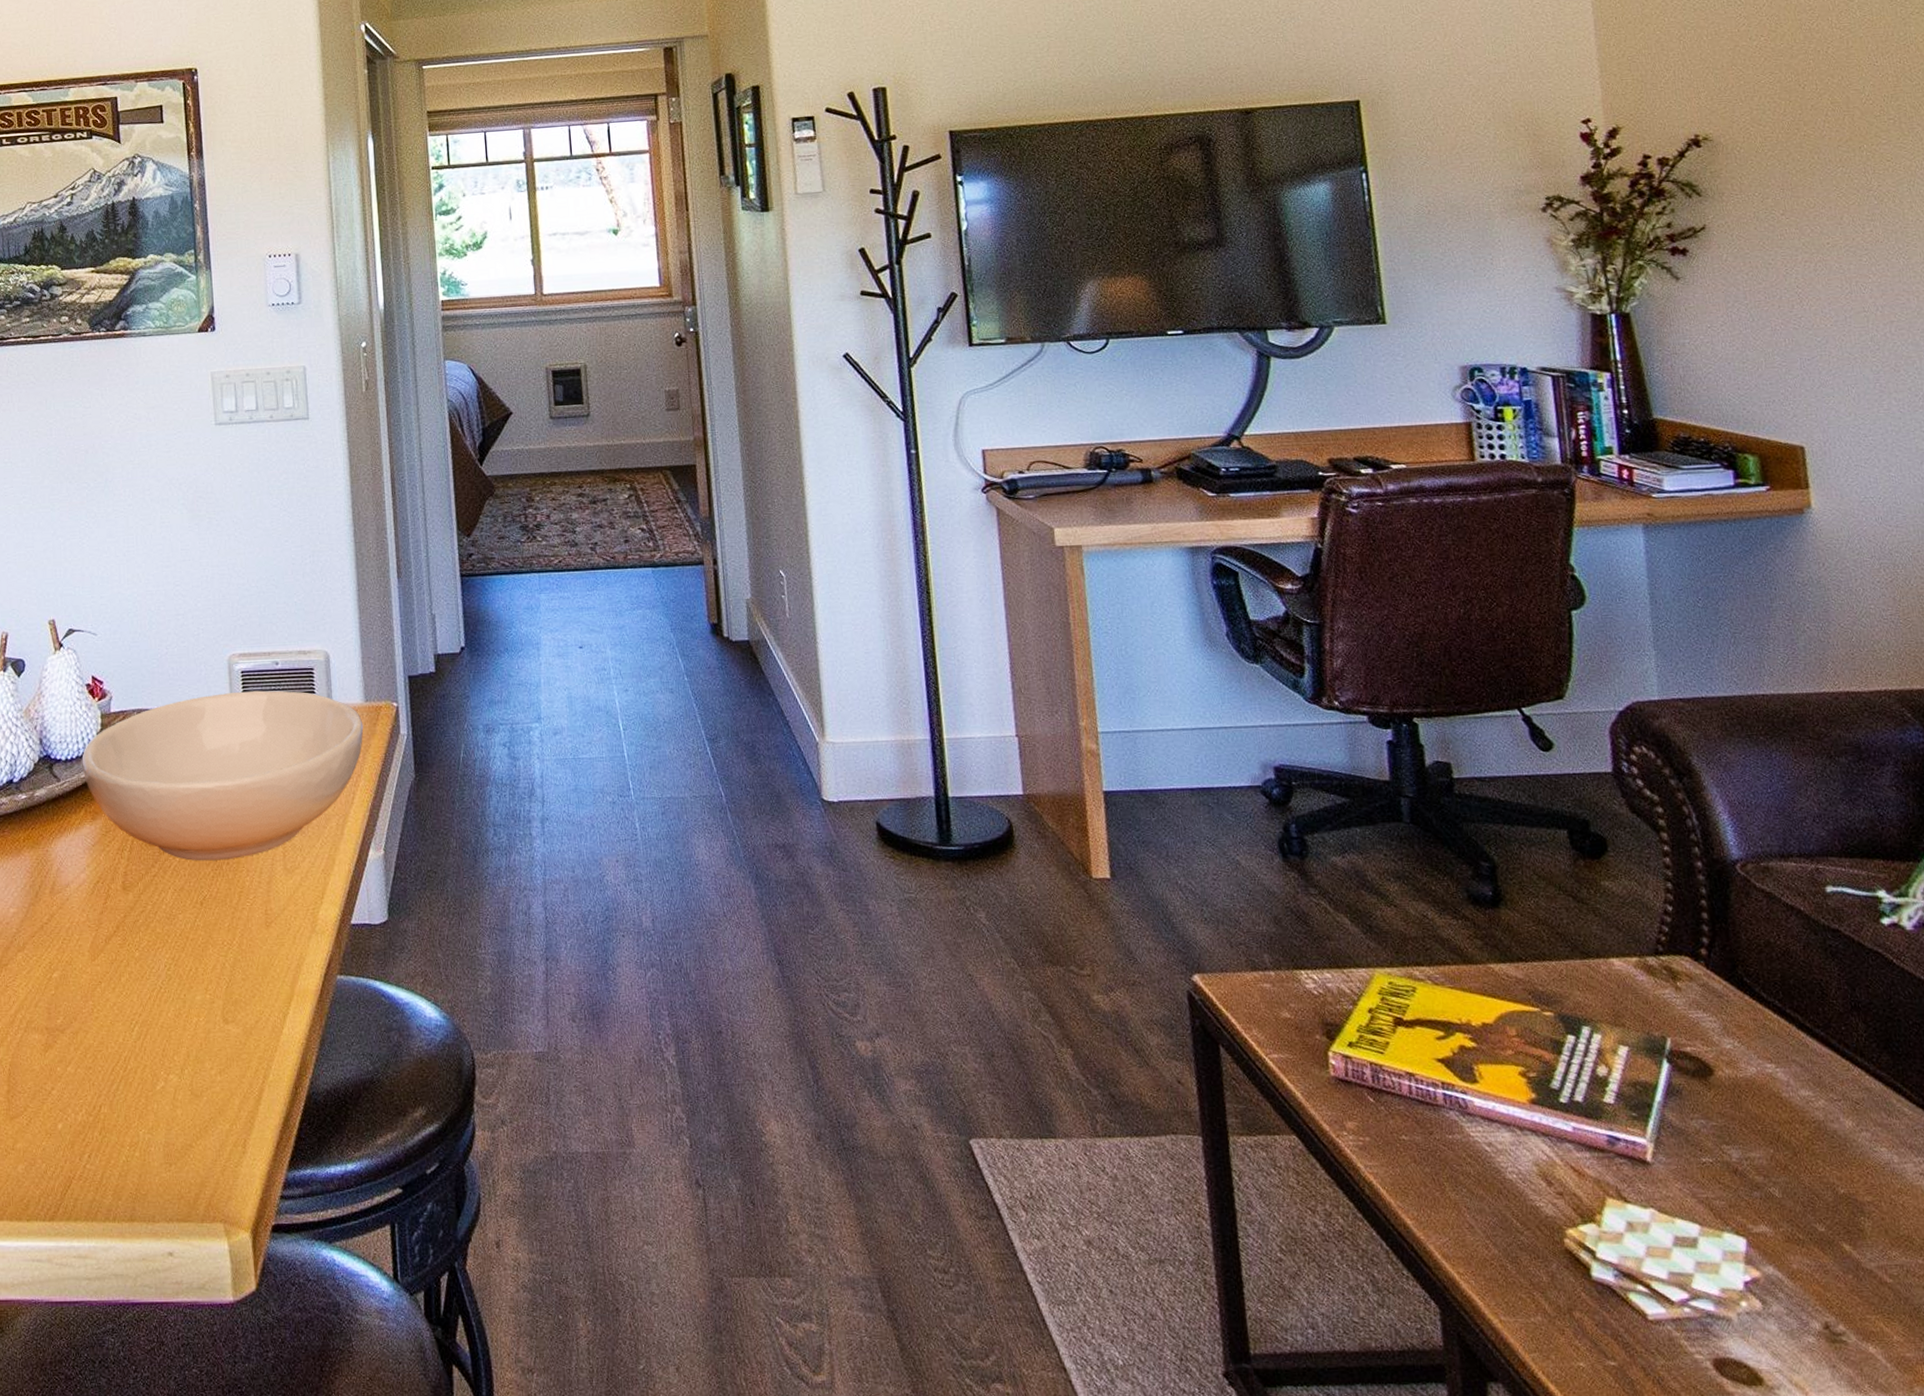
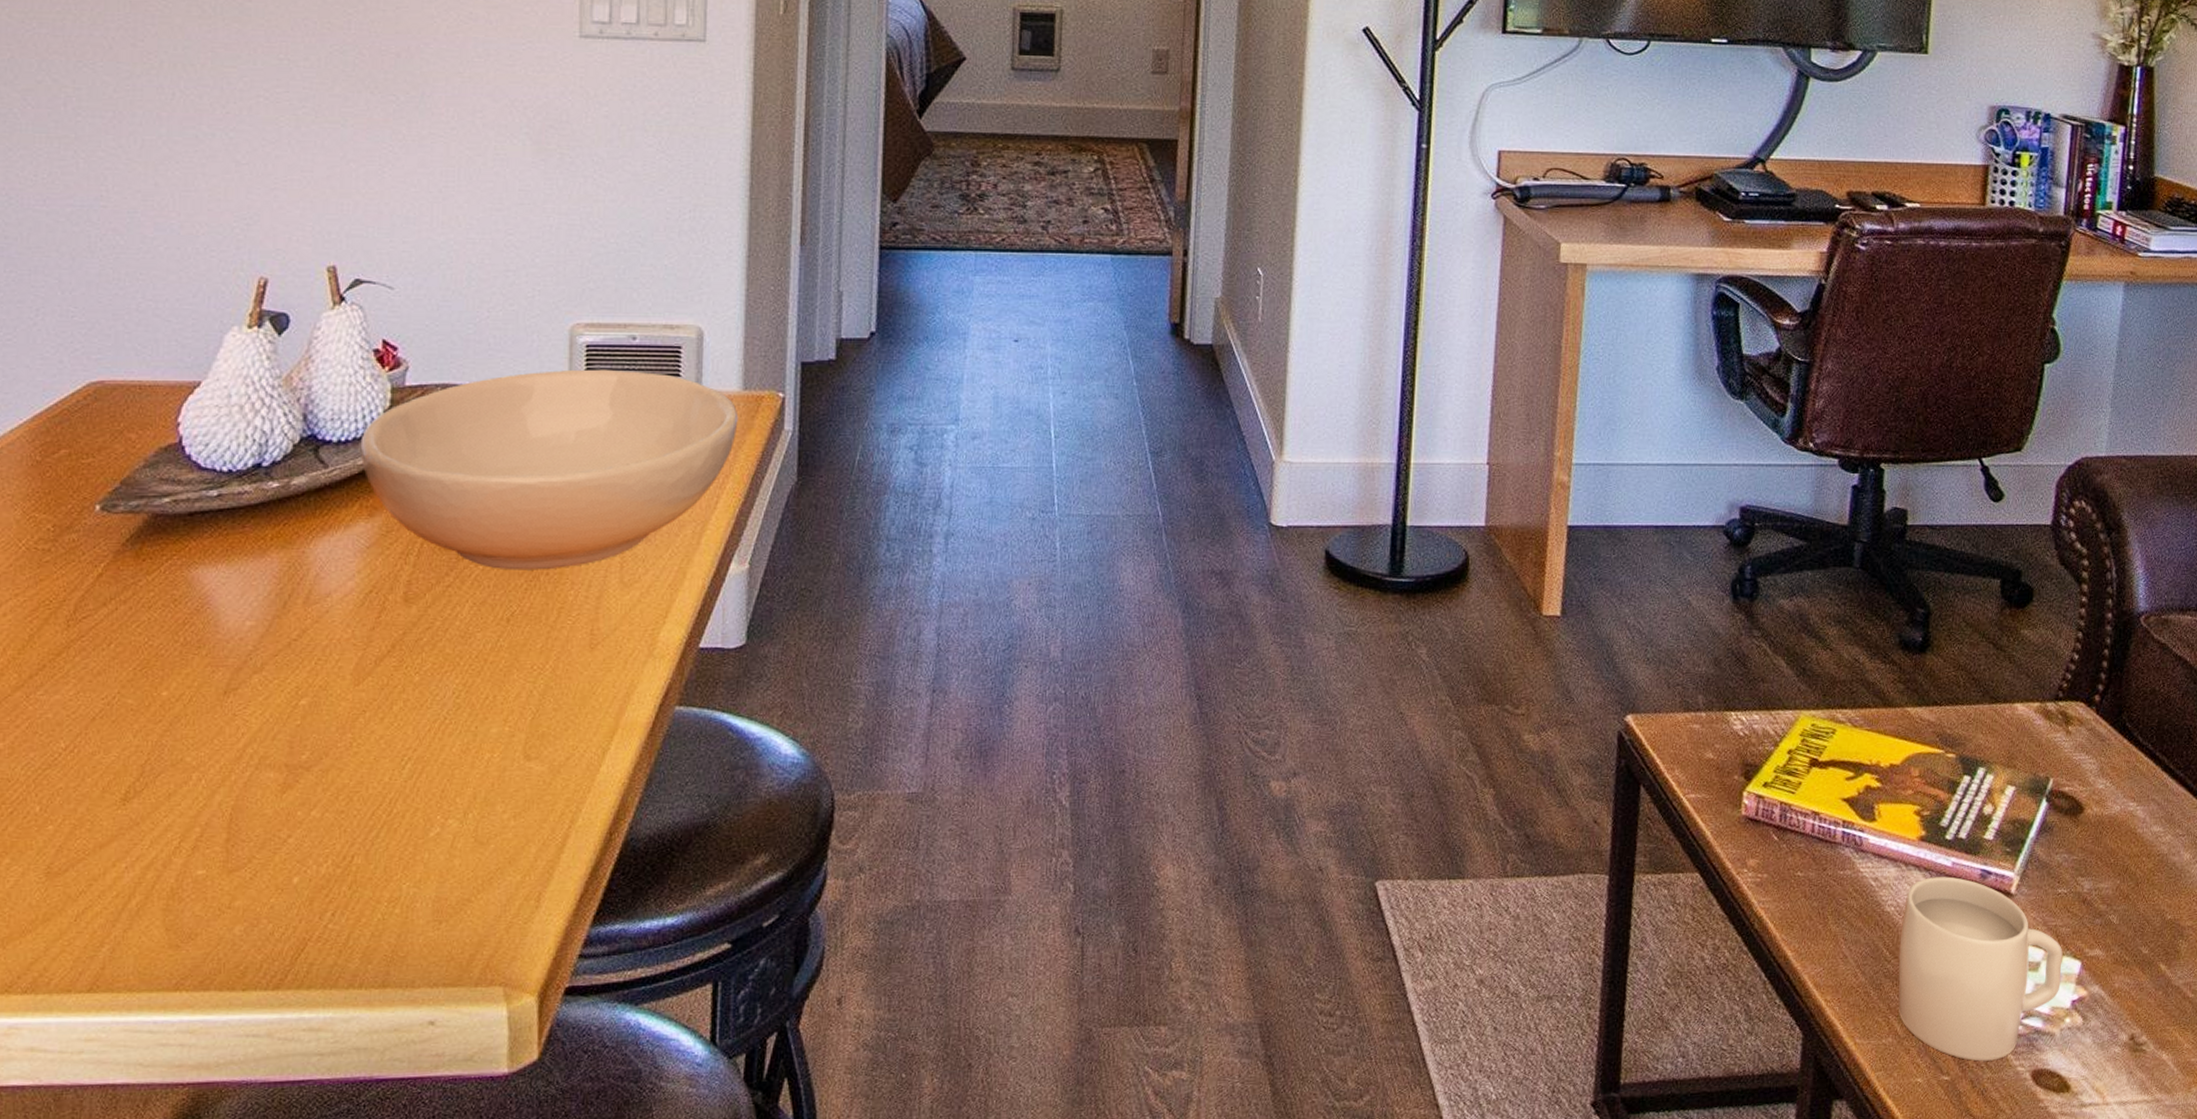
mug: none [1527,1142,1727,1346] -> present [1898,876,2063,1062]

